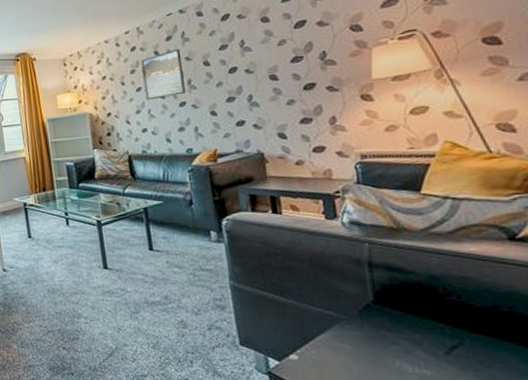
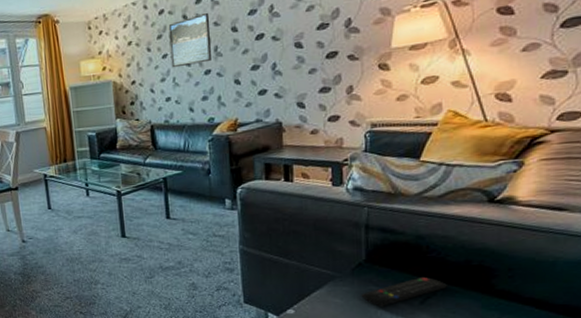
remote control: none [373,322,475,356] -> present [361,276,447,307]

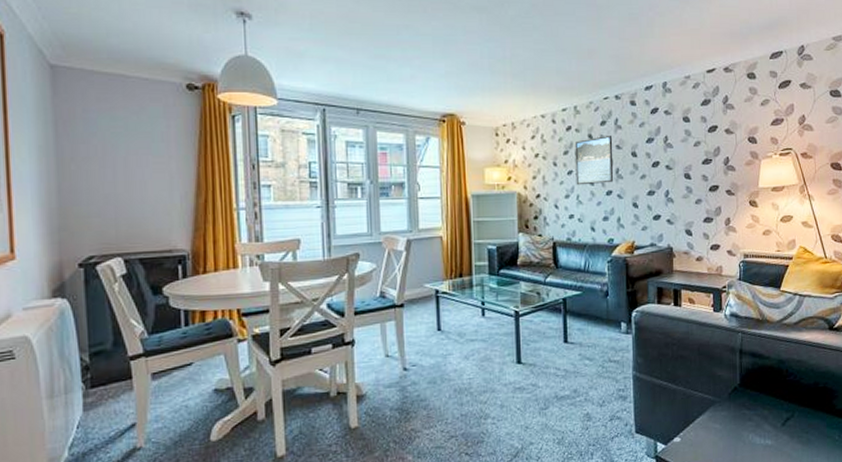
remote control: present [361,276,447,307] -> none [736,399,802,430]

